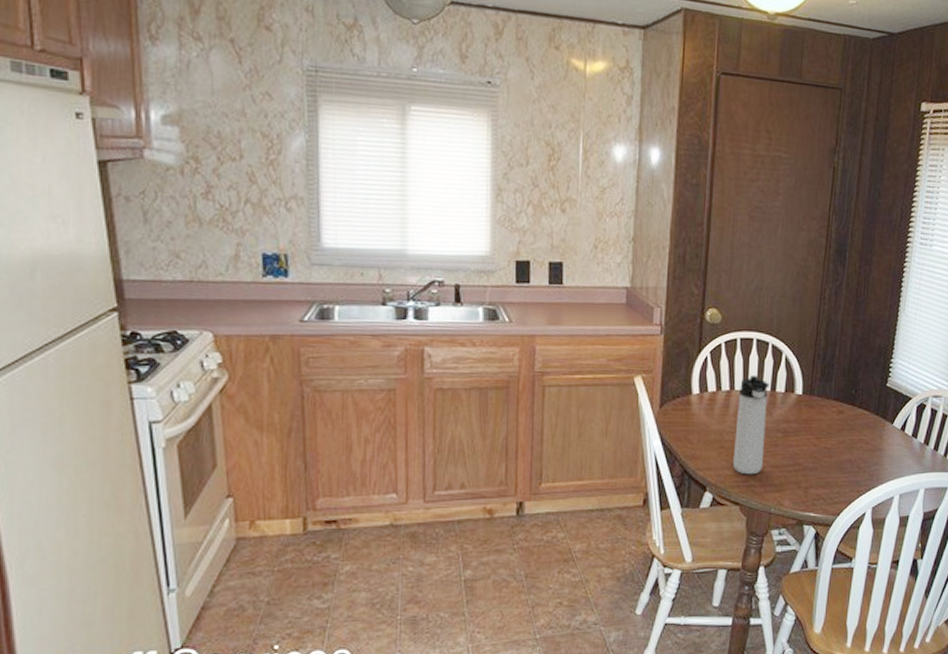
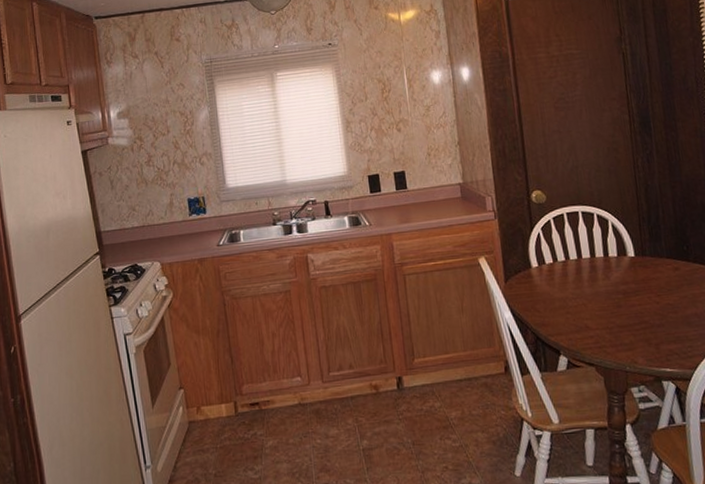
thermos bottle: present [733,375,769,475] -> none [574,243,610,337]

